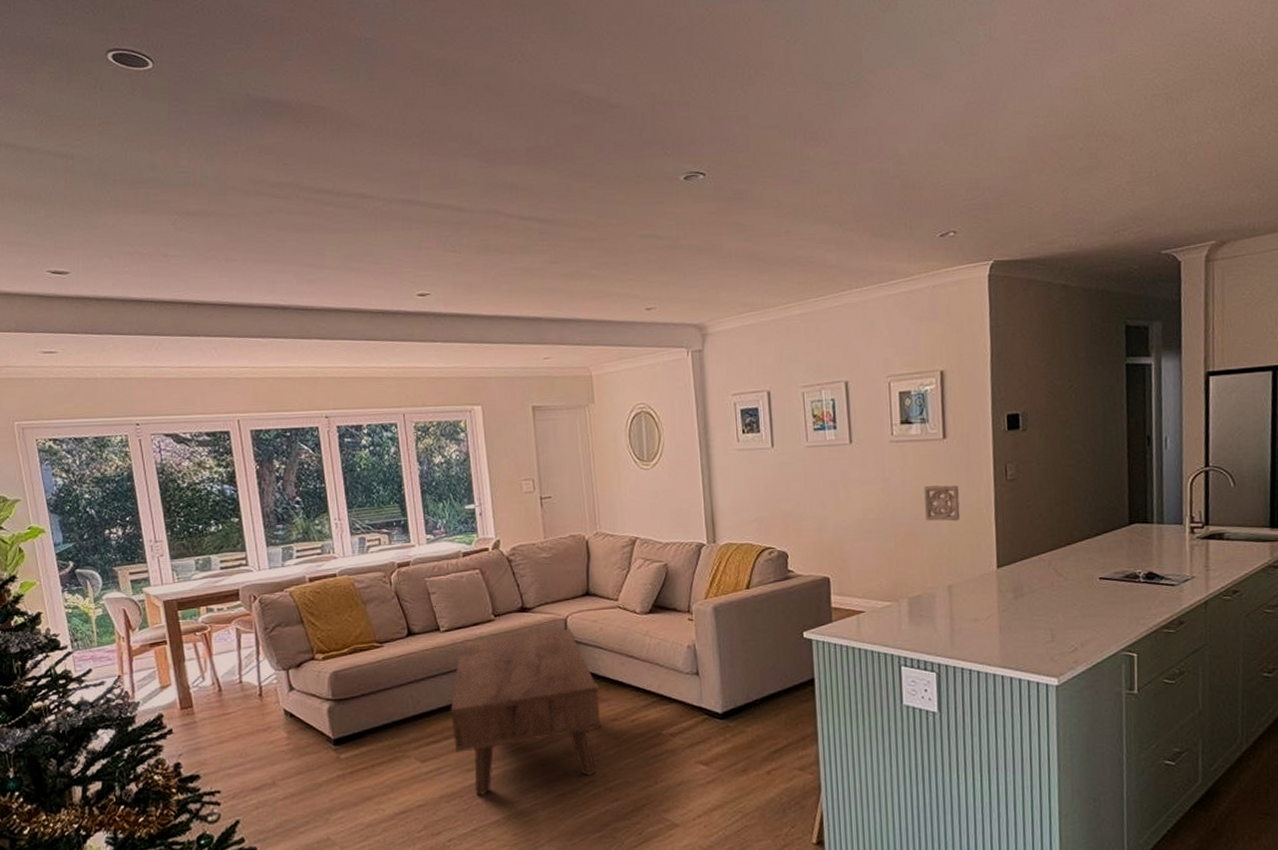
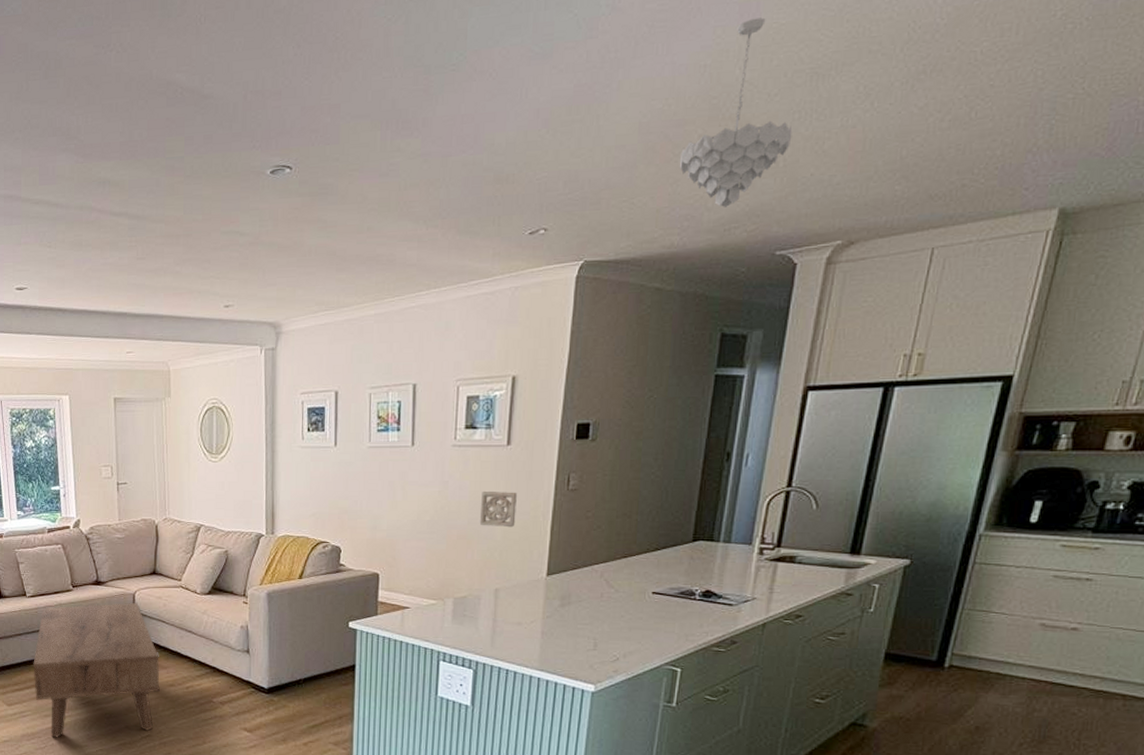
pendant light: none [1066,50,1159,212] -> present [679,17,793,207]

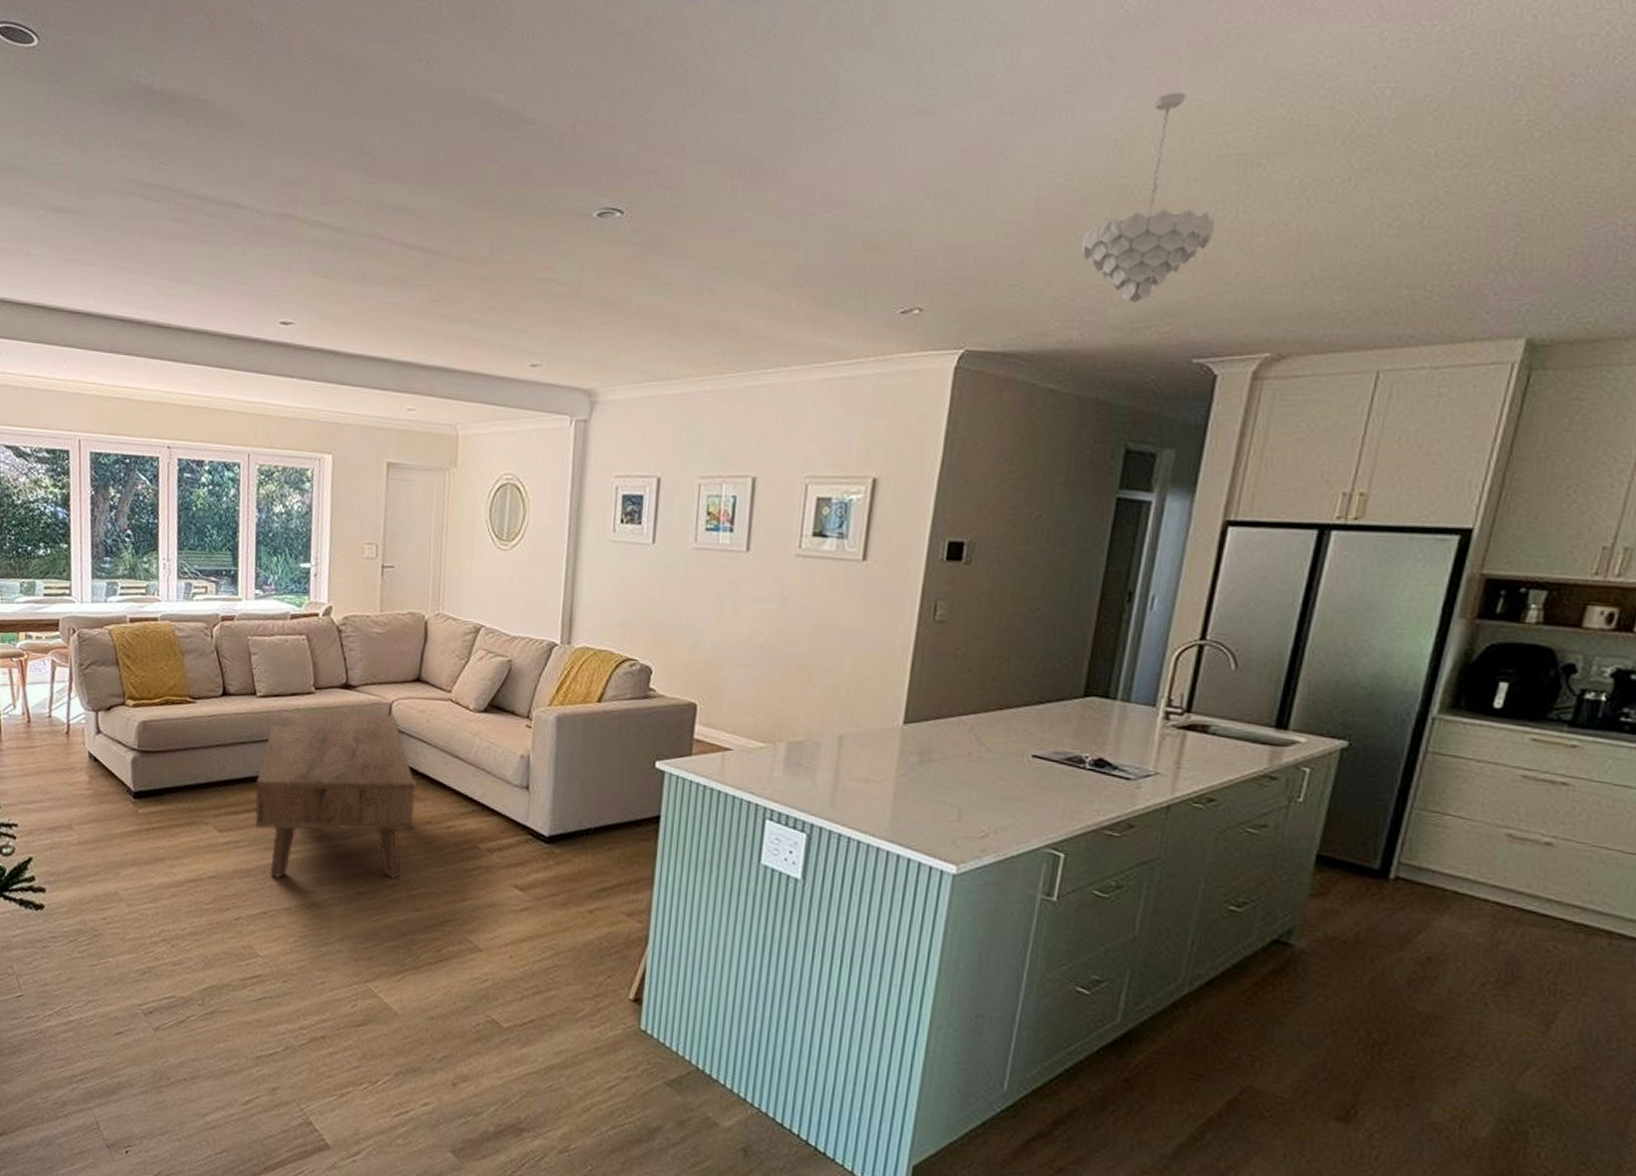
wall ornament: present [479,492,517,528] -> none [823,614,872,661]

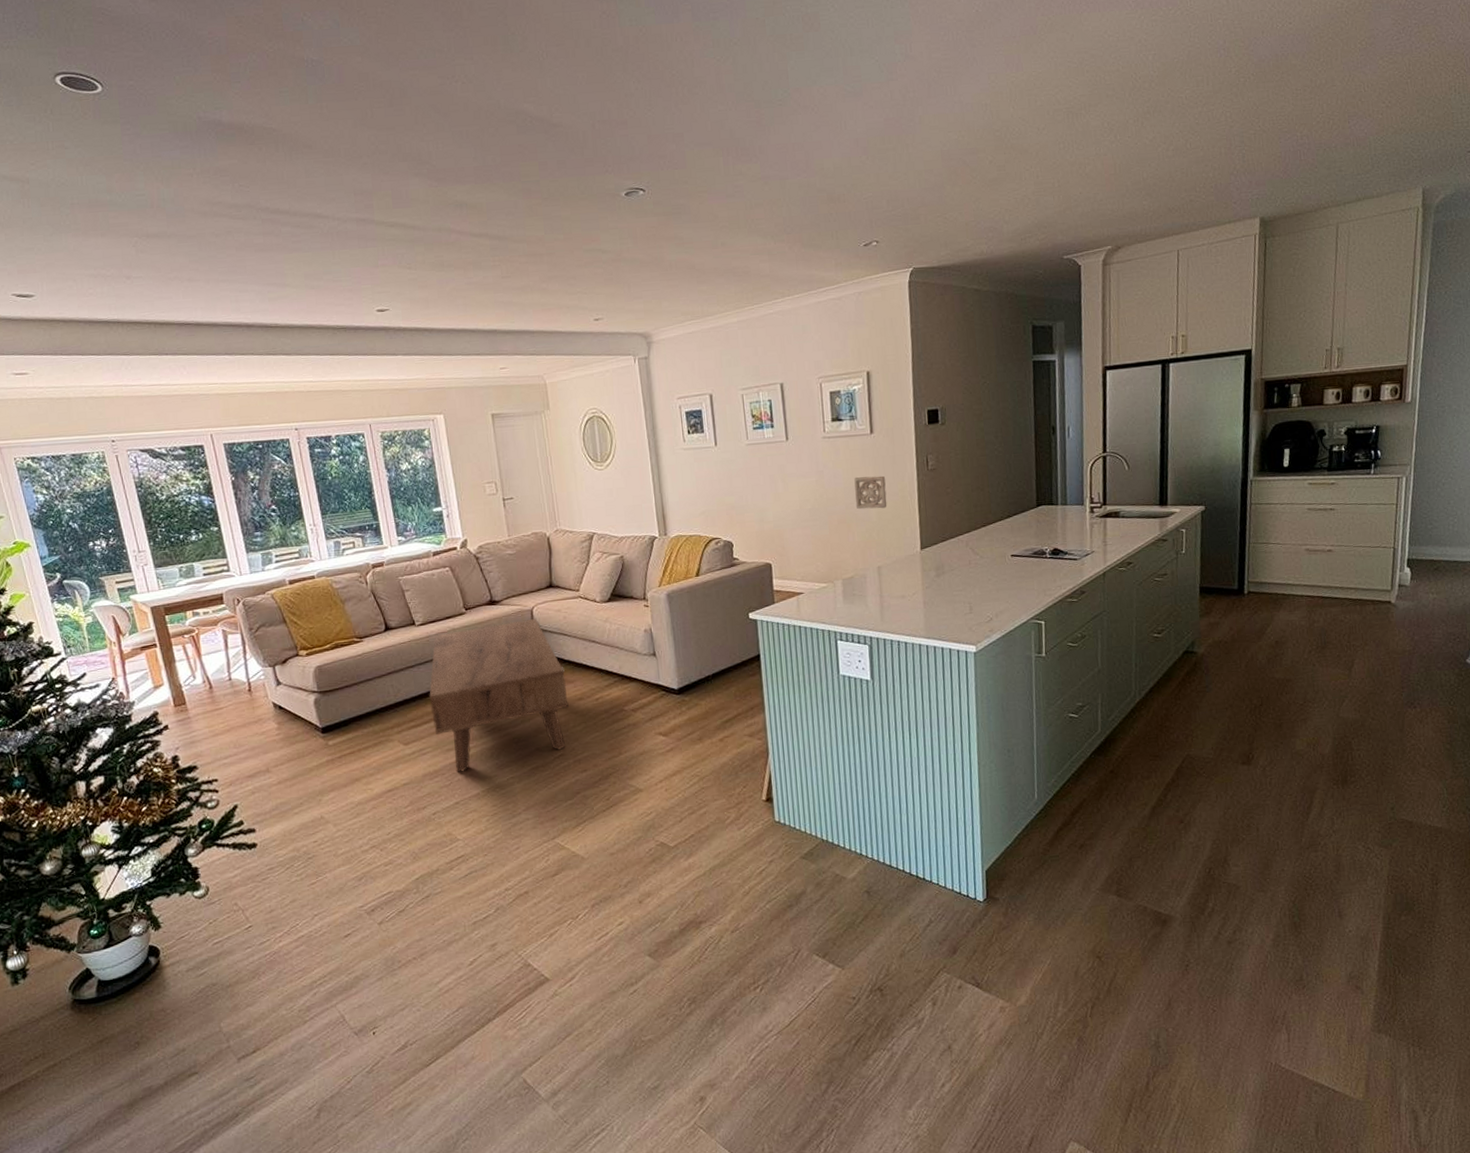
wall ornament: none [823,614,872,661] -> present [854,475,887,510]
pendant light: present [1081,92,1215,303] -> none [977,67,1061,220]

